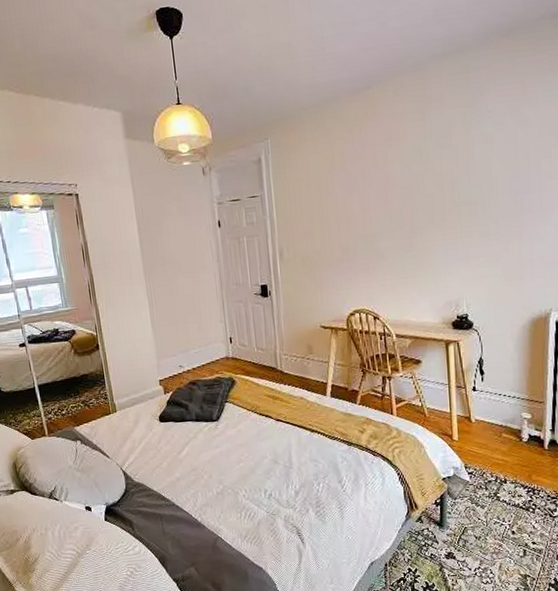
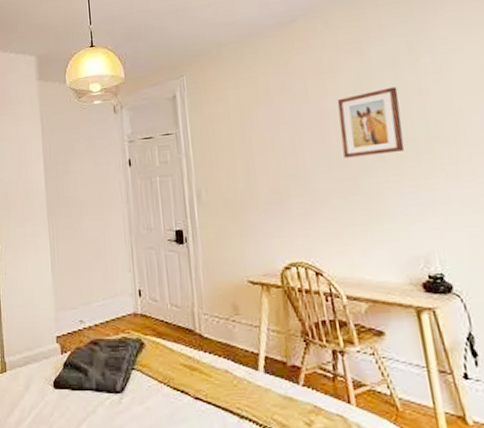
wall art: none [400,155,451,220] -> present [337,86,405,158]

